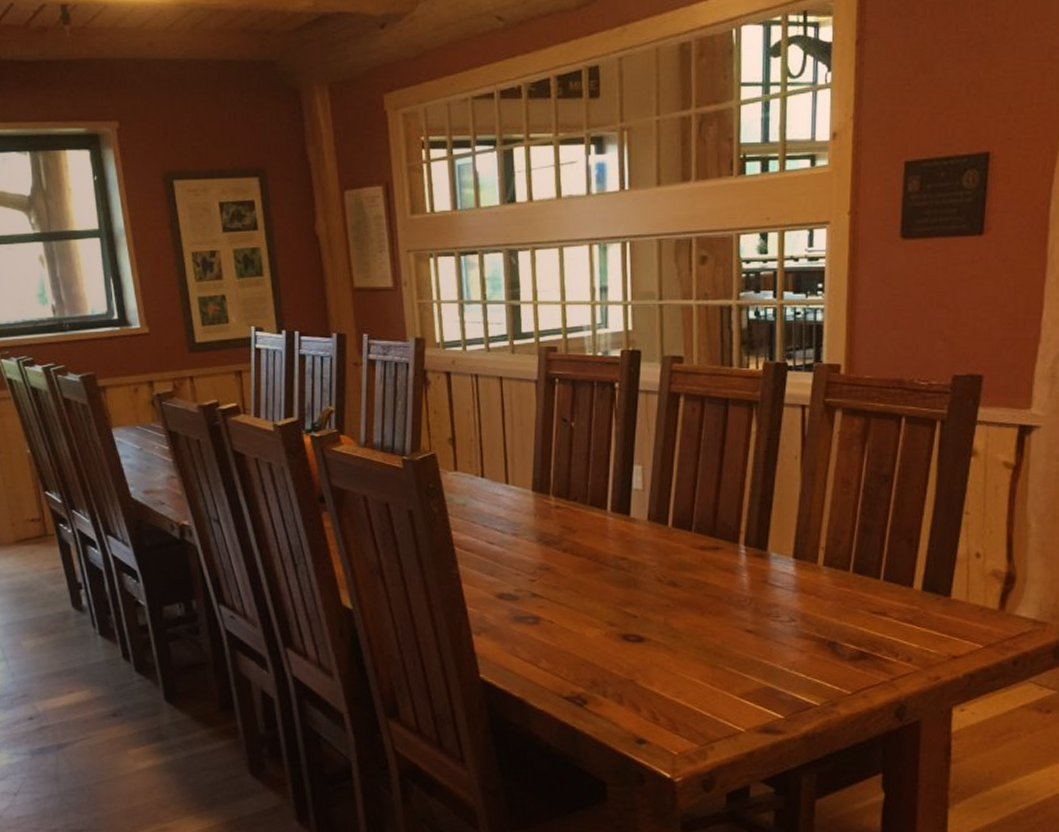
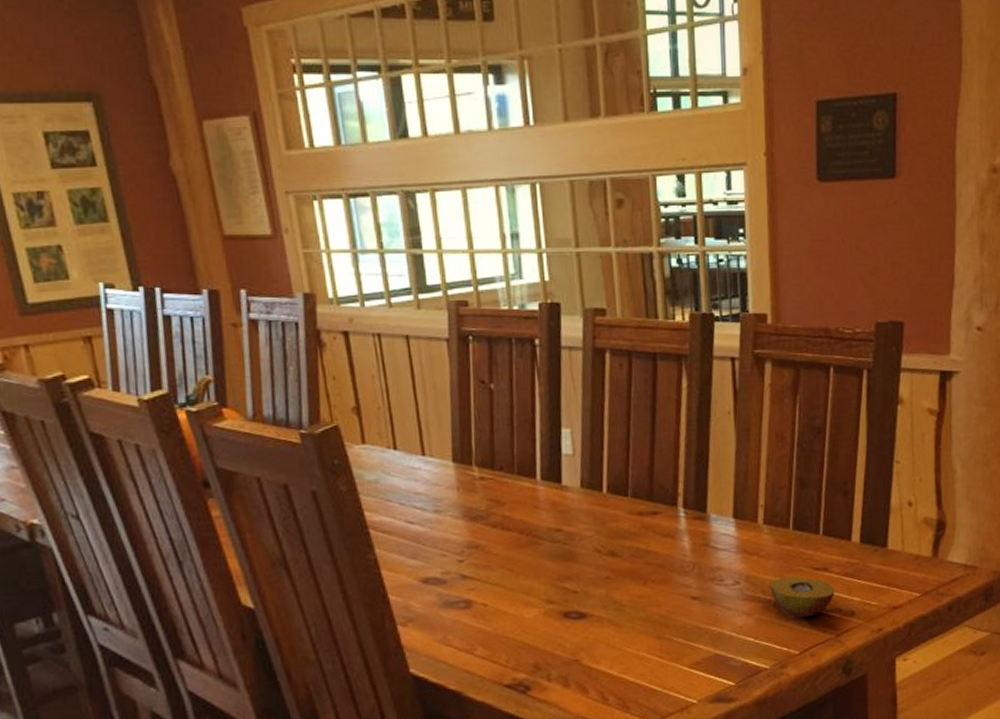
fruit: none [825,618,892,659] -> present [770,576,835,618]

